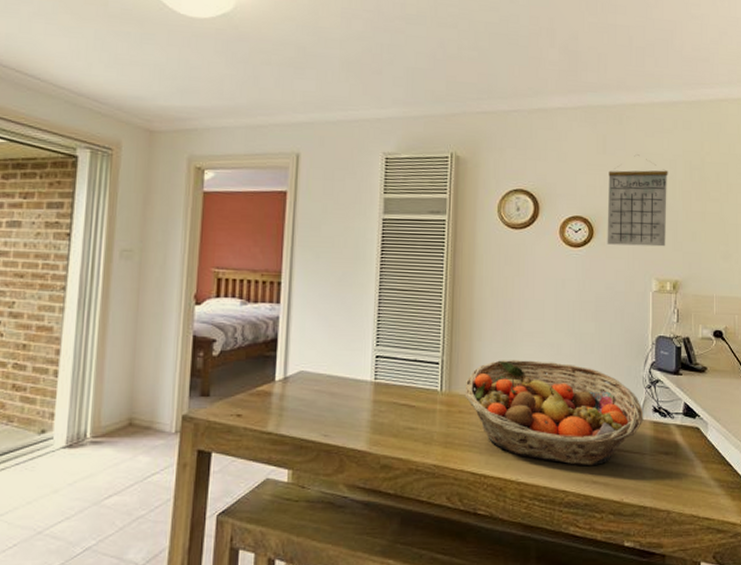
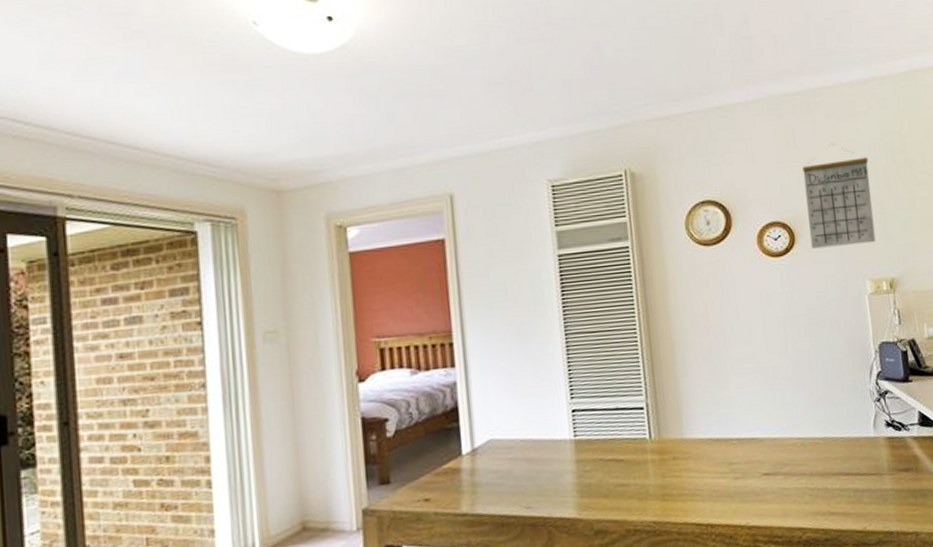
fruit basket: present [464,360,644,466] -> none [675,387,877,499]

